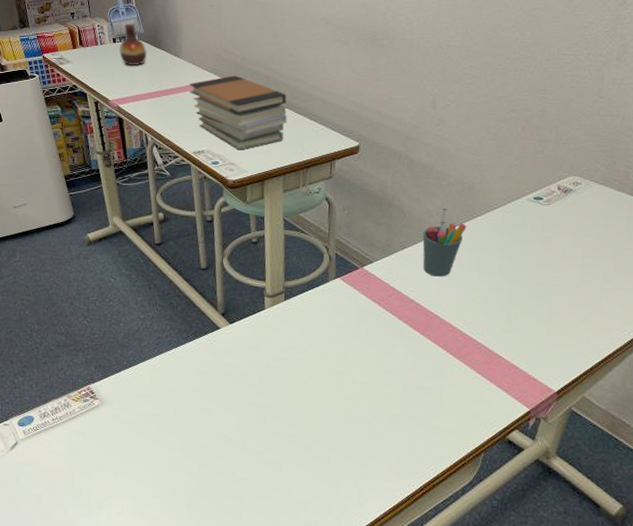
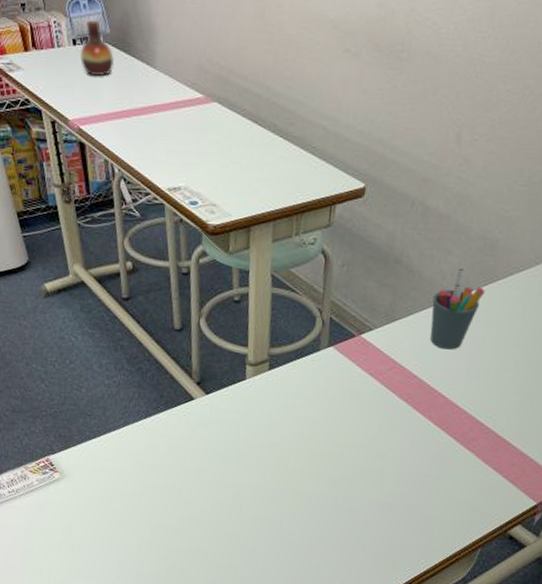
book stack: present [189,75,288,150] -> none [164,92,282,189]

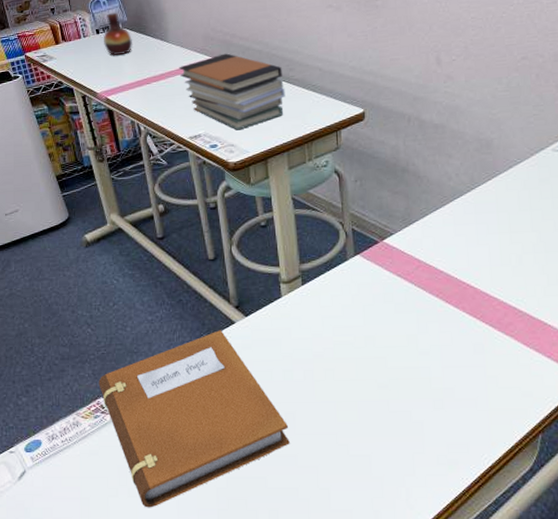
notebook: none [49,404,235,565] -> present [98,330,290,508]
book stack: none [164,92,282,189] -> present [179,53,286,130]
pen holder: present [430,266,485,350] -> none [443,166,491,243]

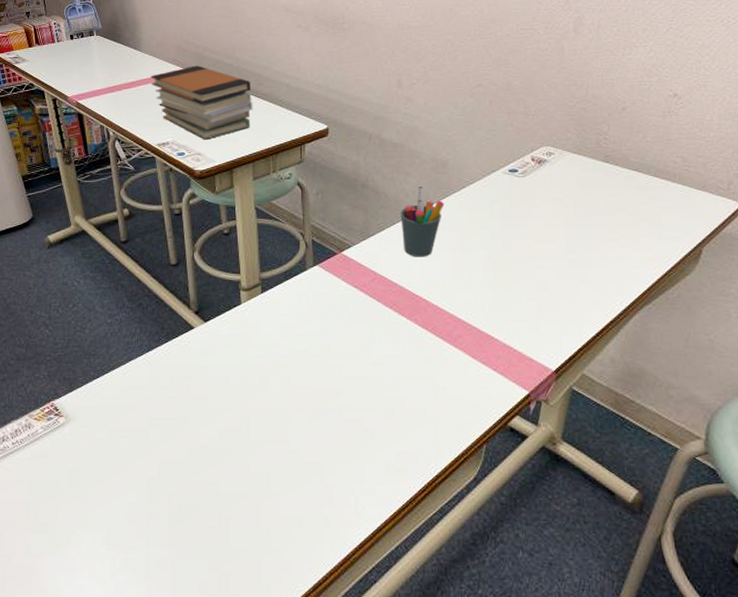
notebook: present [98,330,290,508] -> none [53,335,243,513]
vase: present [104,12,132,56] -> none [77,20,106,62]
pen holder: none [443,166,491,243] -> present [400,184,445,257]

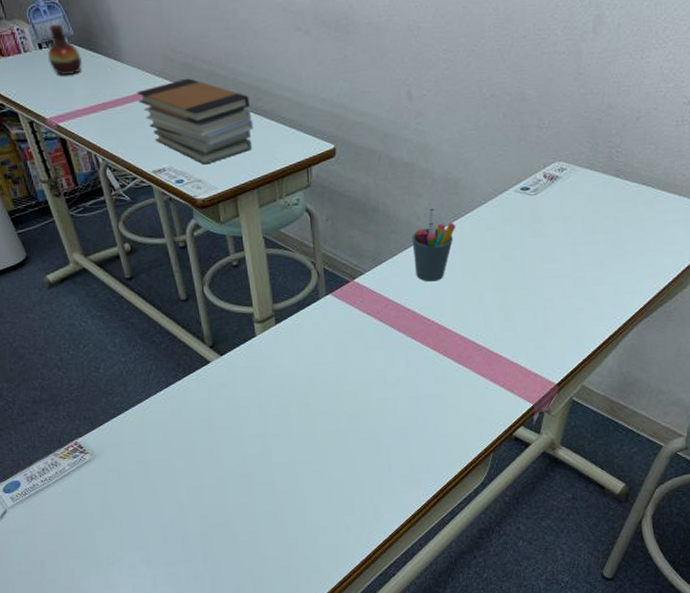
vase: none [77,20,106,62] -> present [48,24,82,76]

